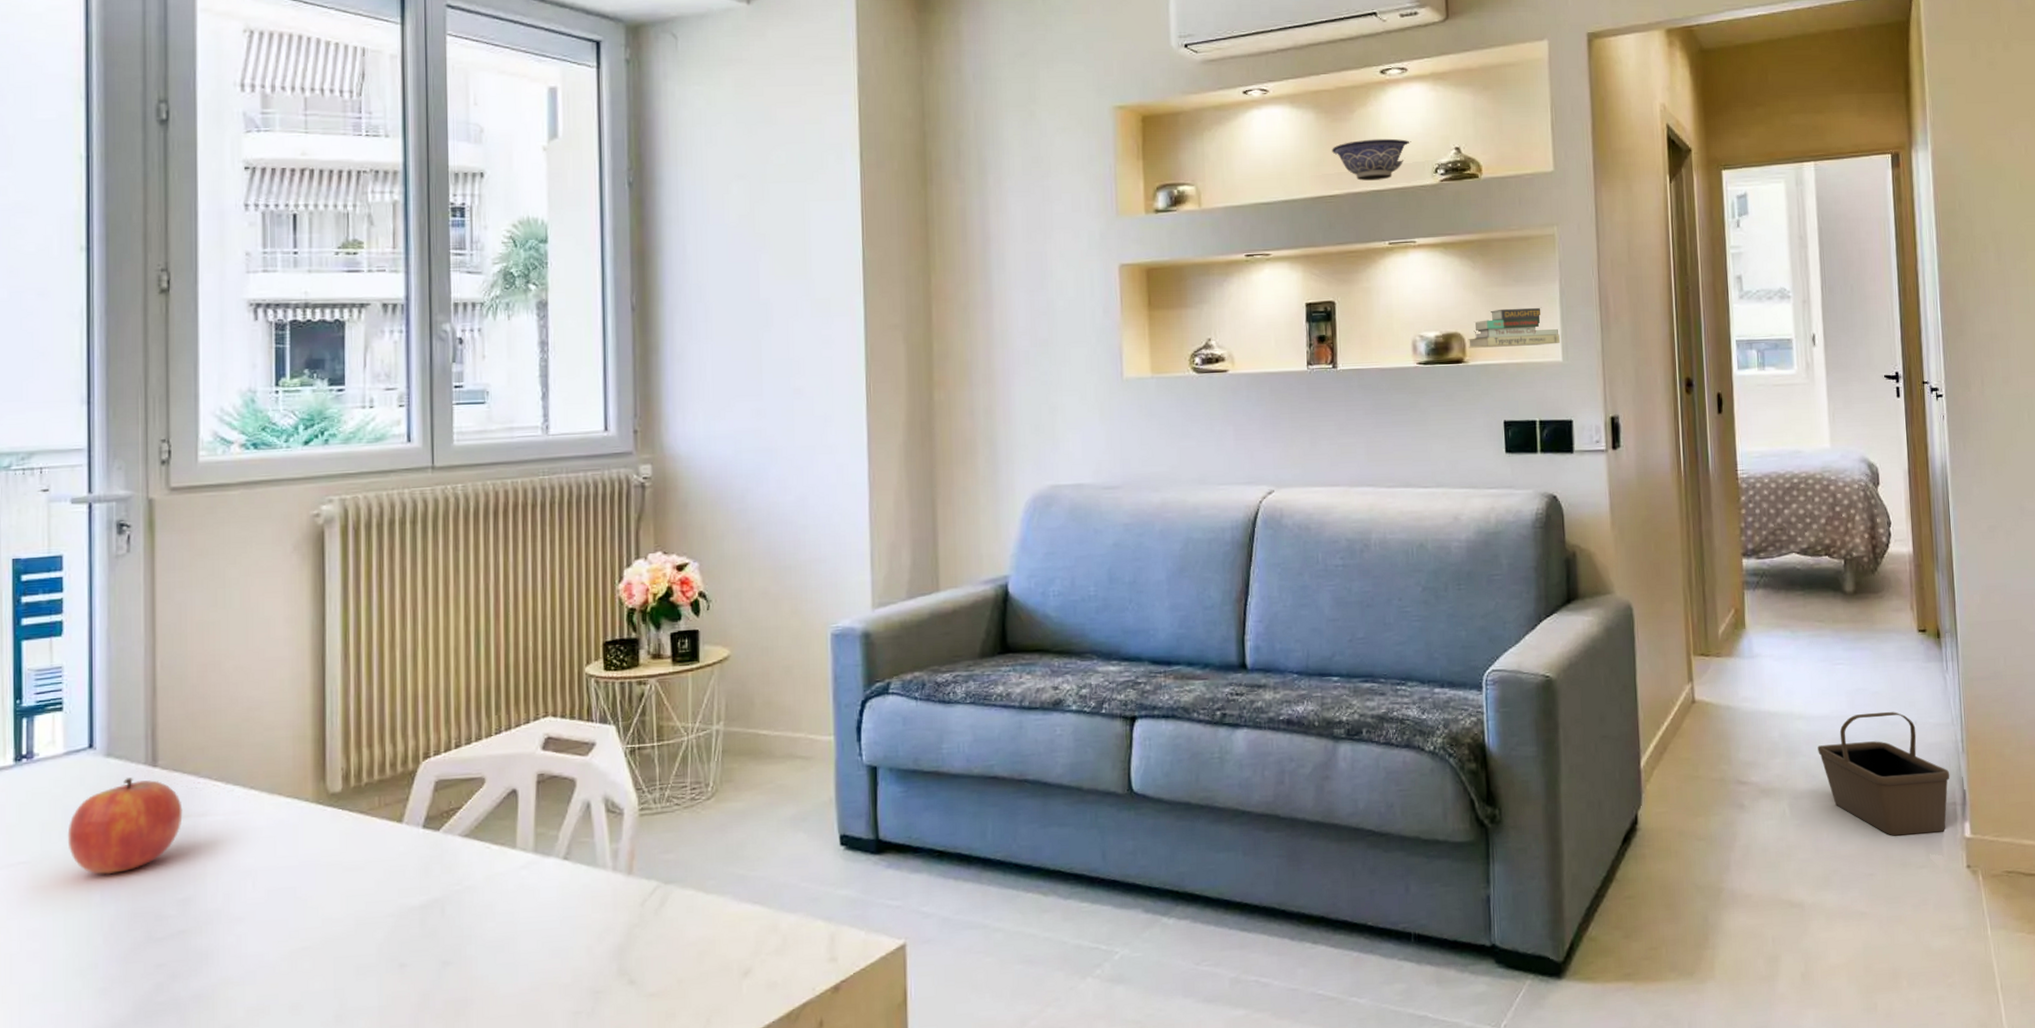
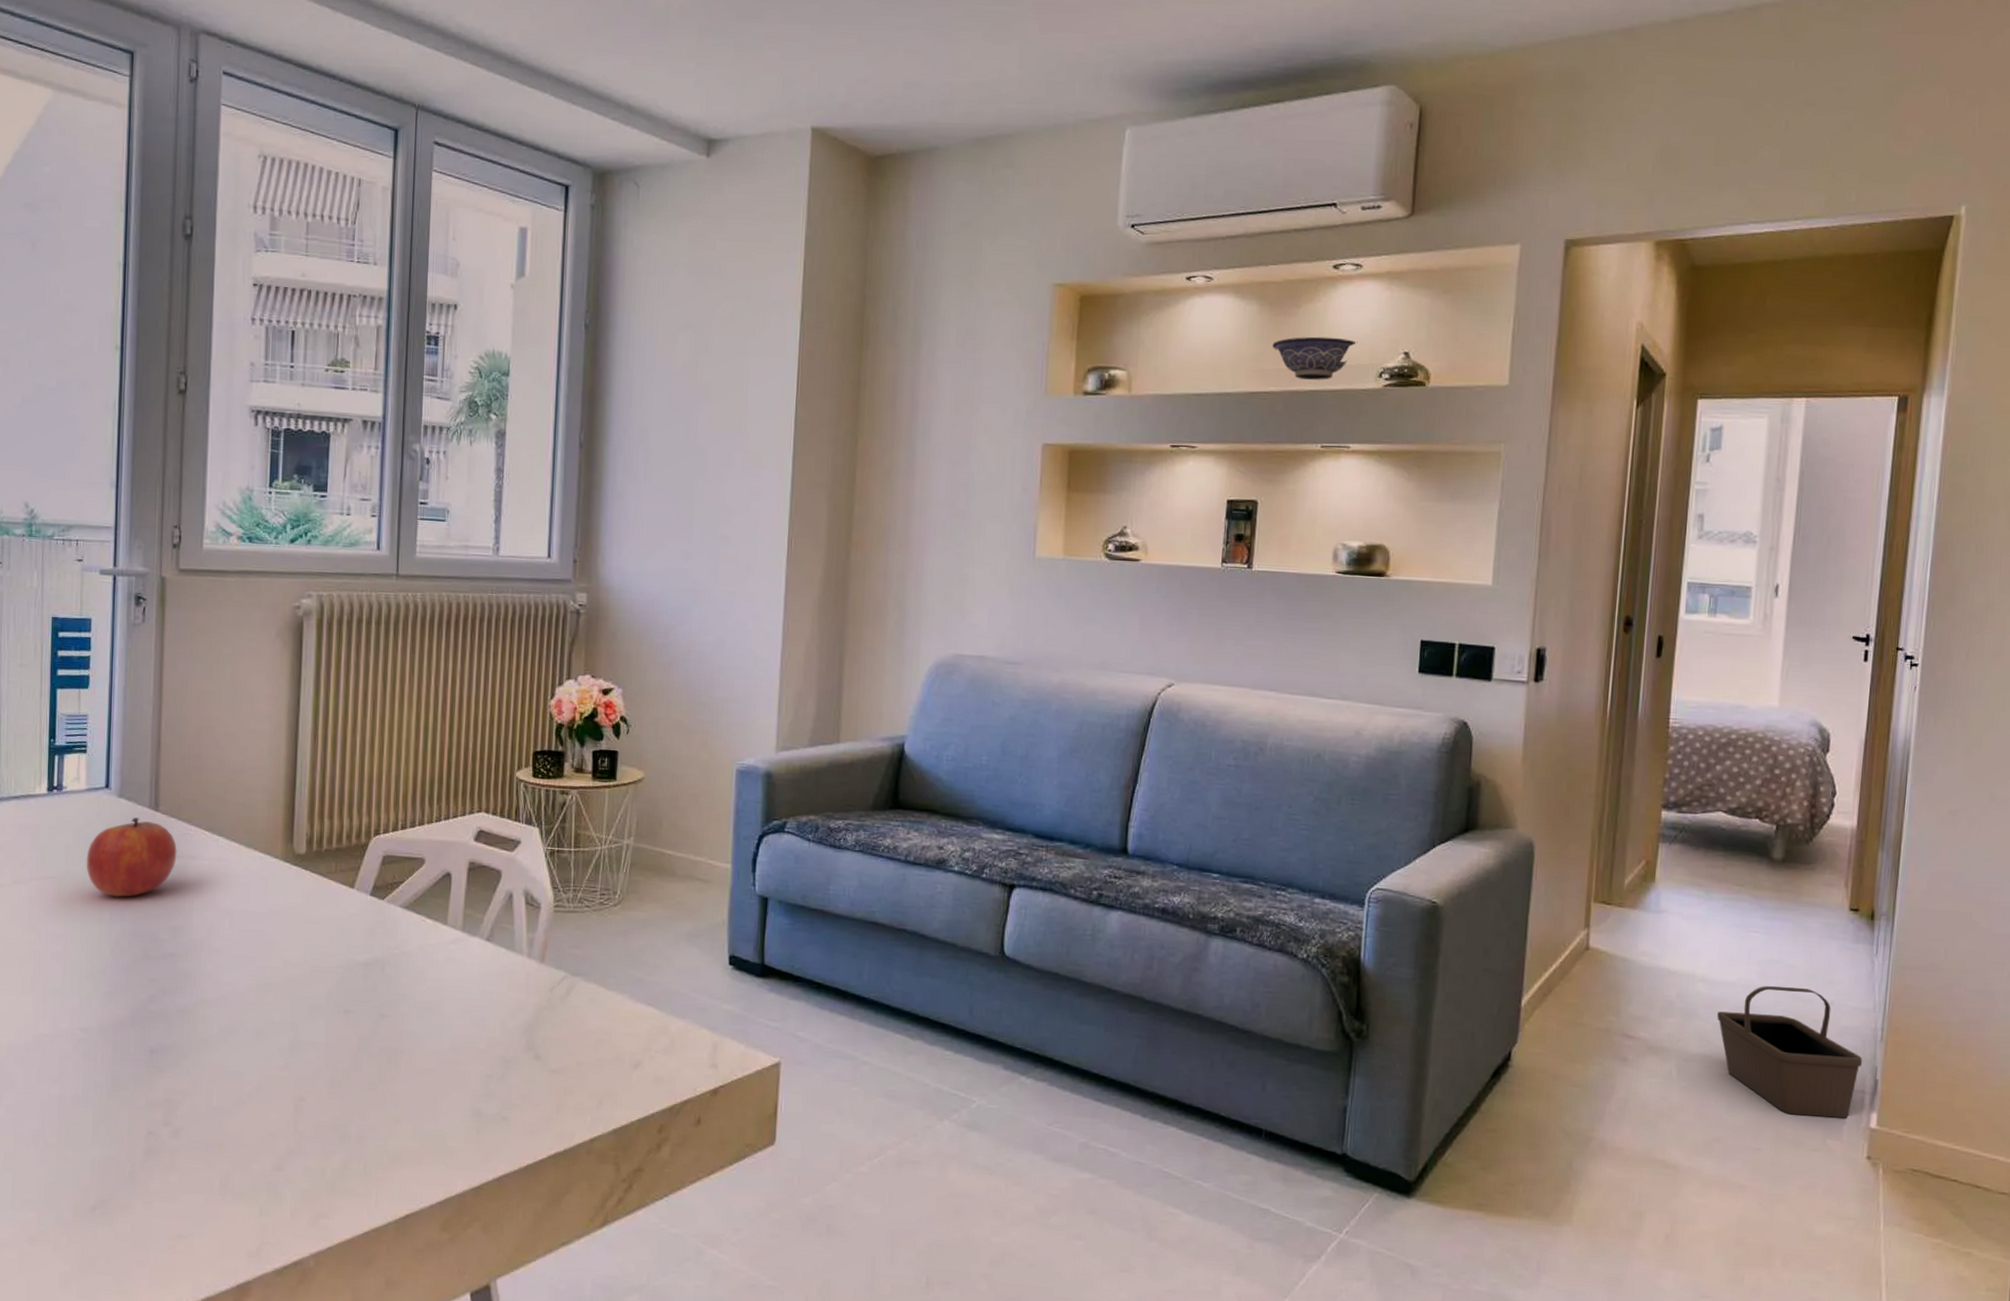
books: present [1468,307,1560,348] -> none [1393,525,1492,567]

